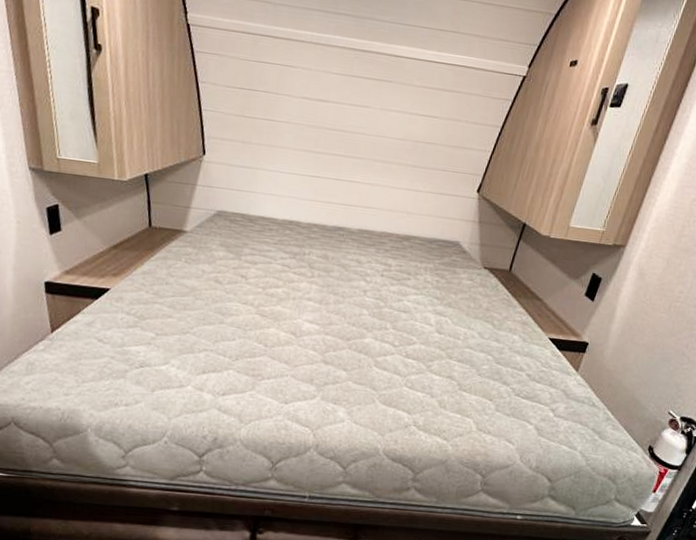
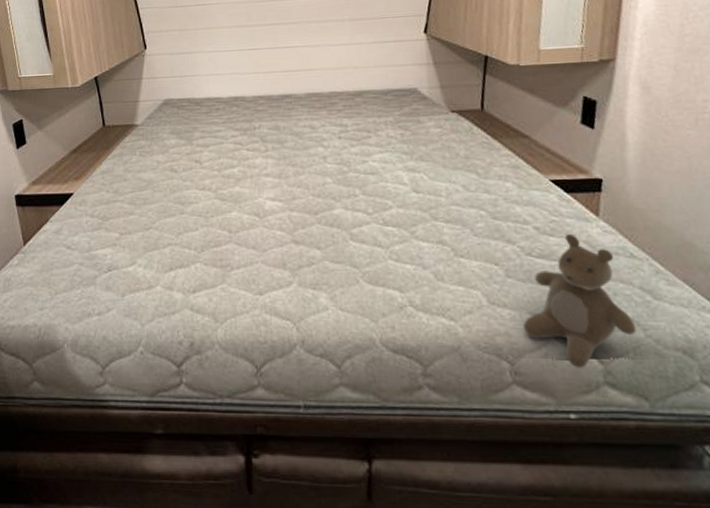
teddy bear: none [499,382,582,484] -> present [523,233,637,368]

